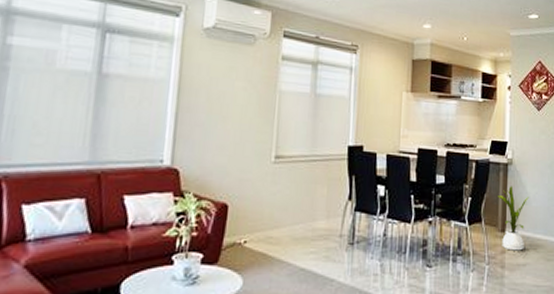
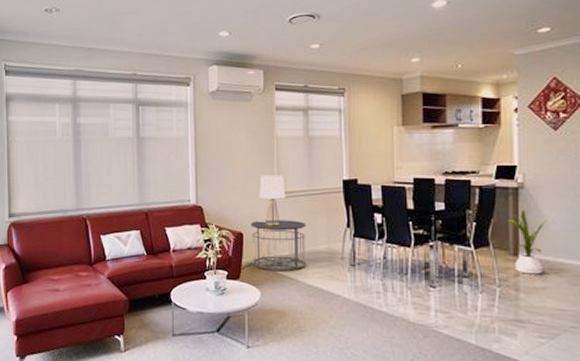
side table: none [236,188,305,252] -> present [251,219,307,271]
lamp: none [252,134,284,199] -> present [259,175,286,228]

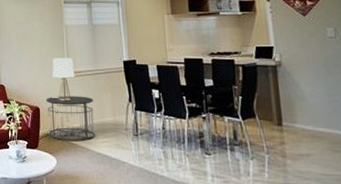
house plant: present [507,210,546,275] -> none [269,85,306,143]

